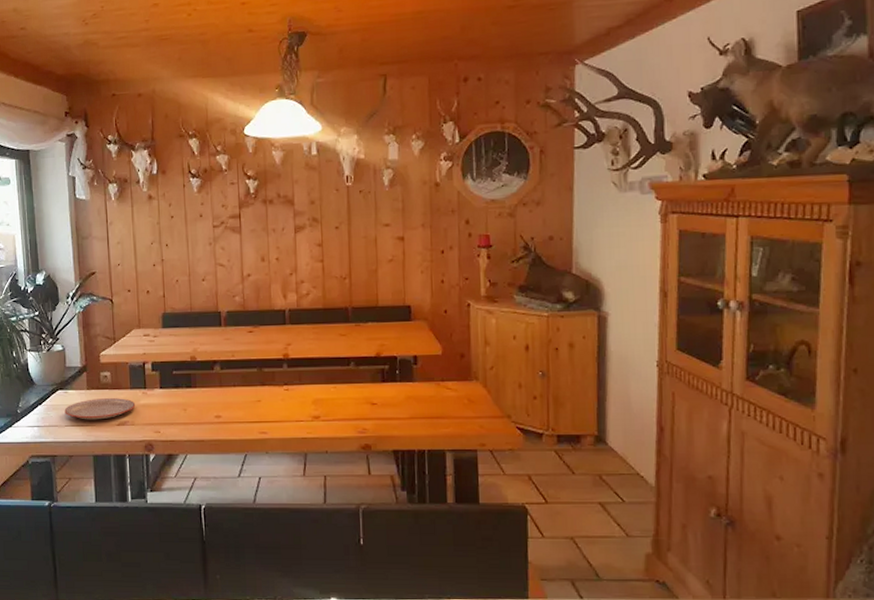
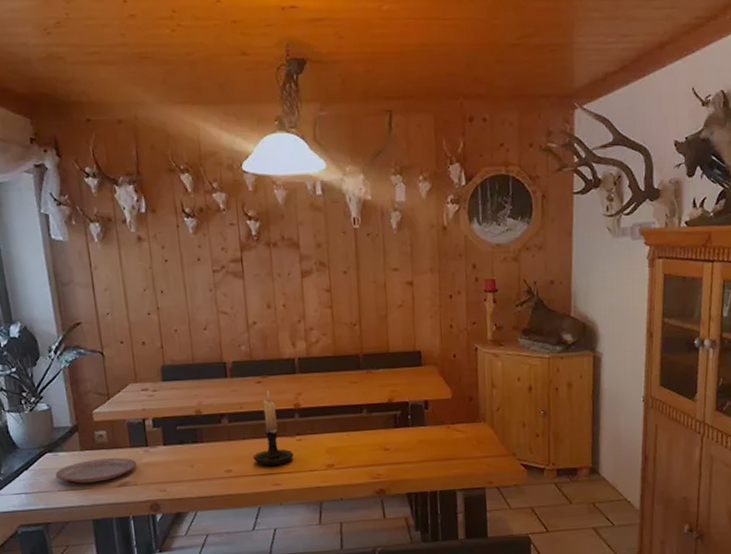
candle holder: none [242,339,280,414] -> present [253,389,293,466]

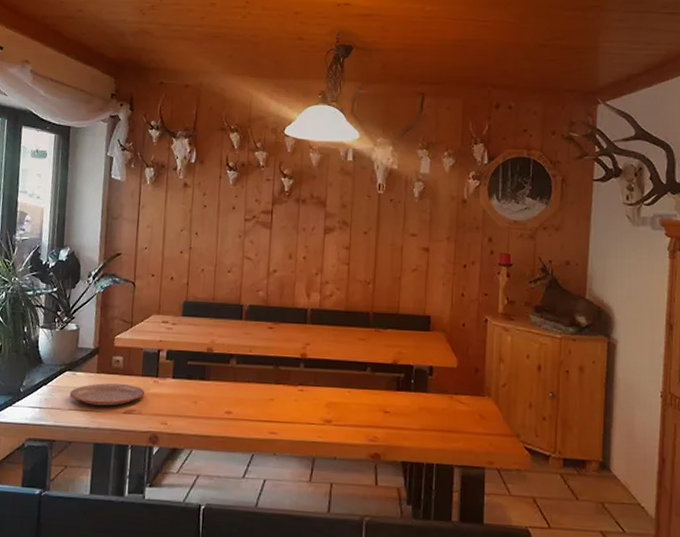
candle holder: present [253,389,293,466] -> none [254,336,293,413]

